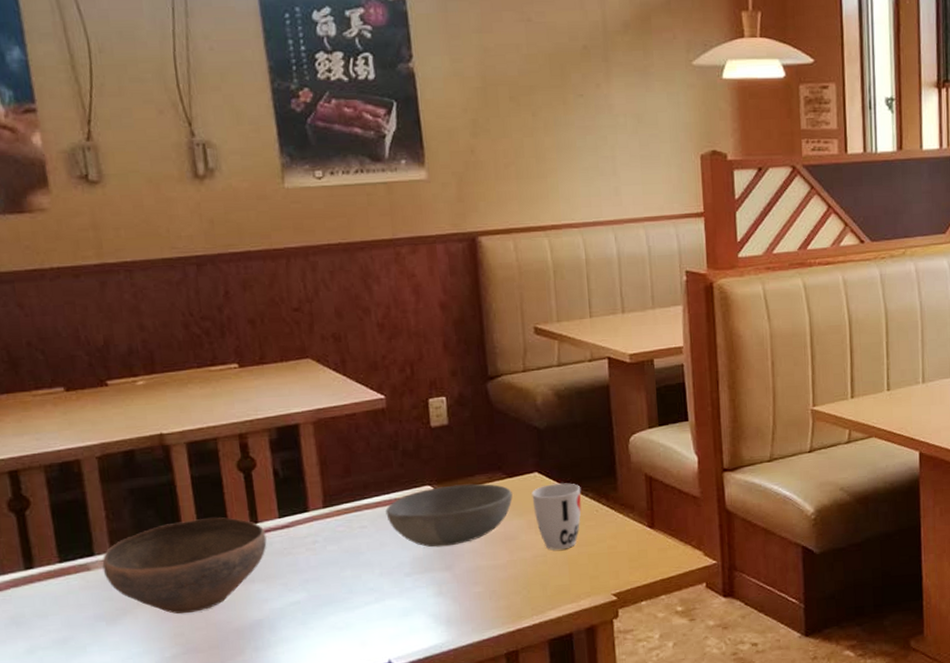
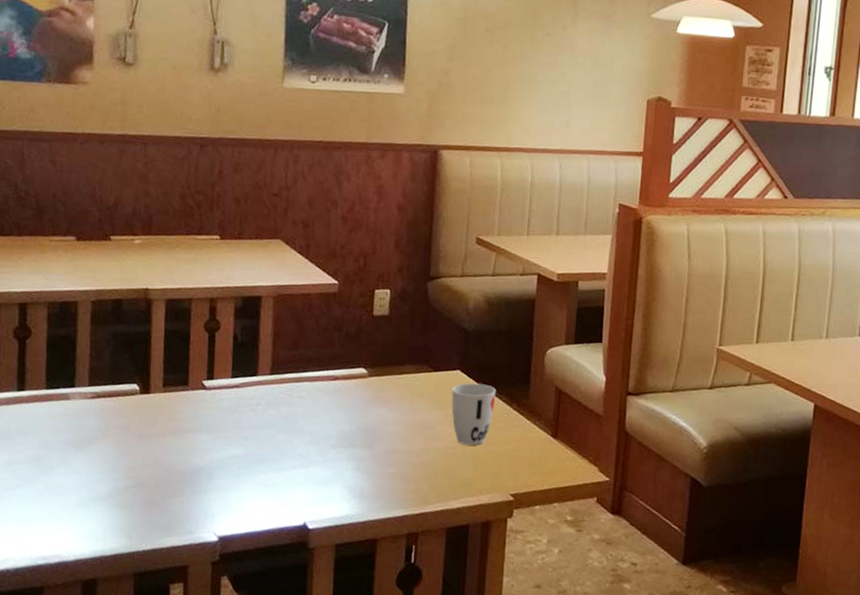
bowl: present [102,517,267,614] -> none [79,368,218,452]
bowl: present [385,483,513,548] -> none [322,371,435,427]

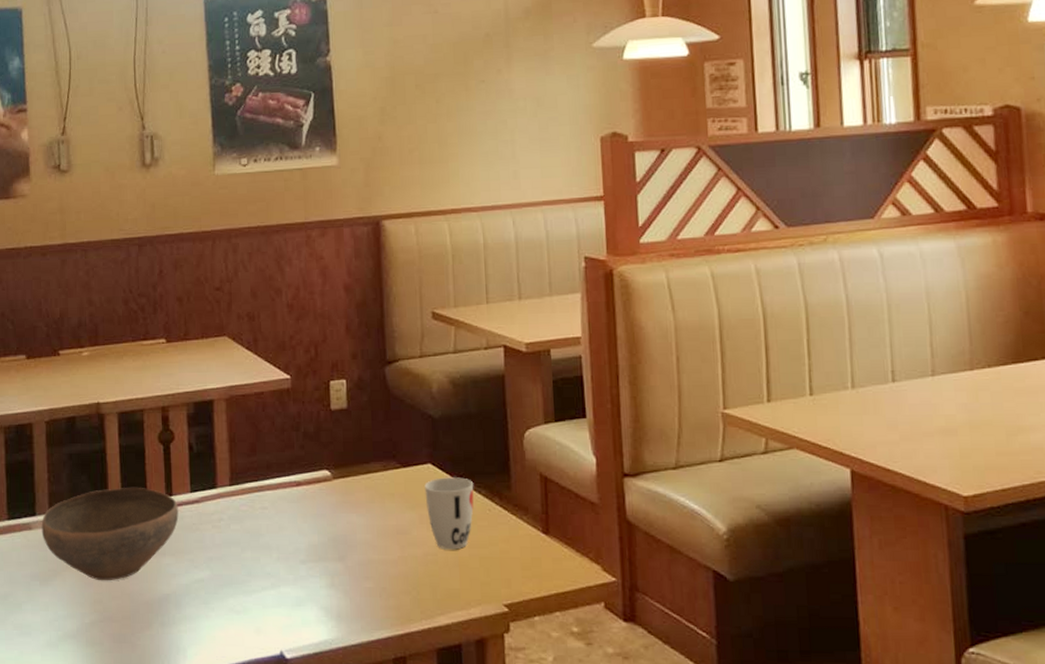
bowl: none [79,368,218,452] -> present [41,487,179,581]

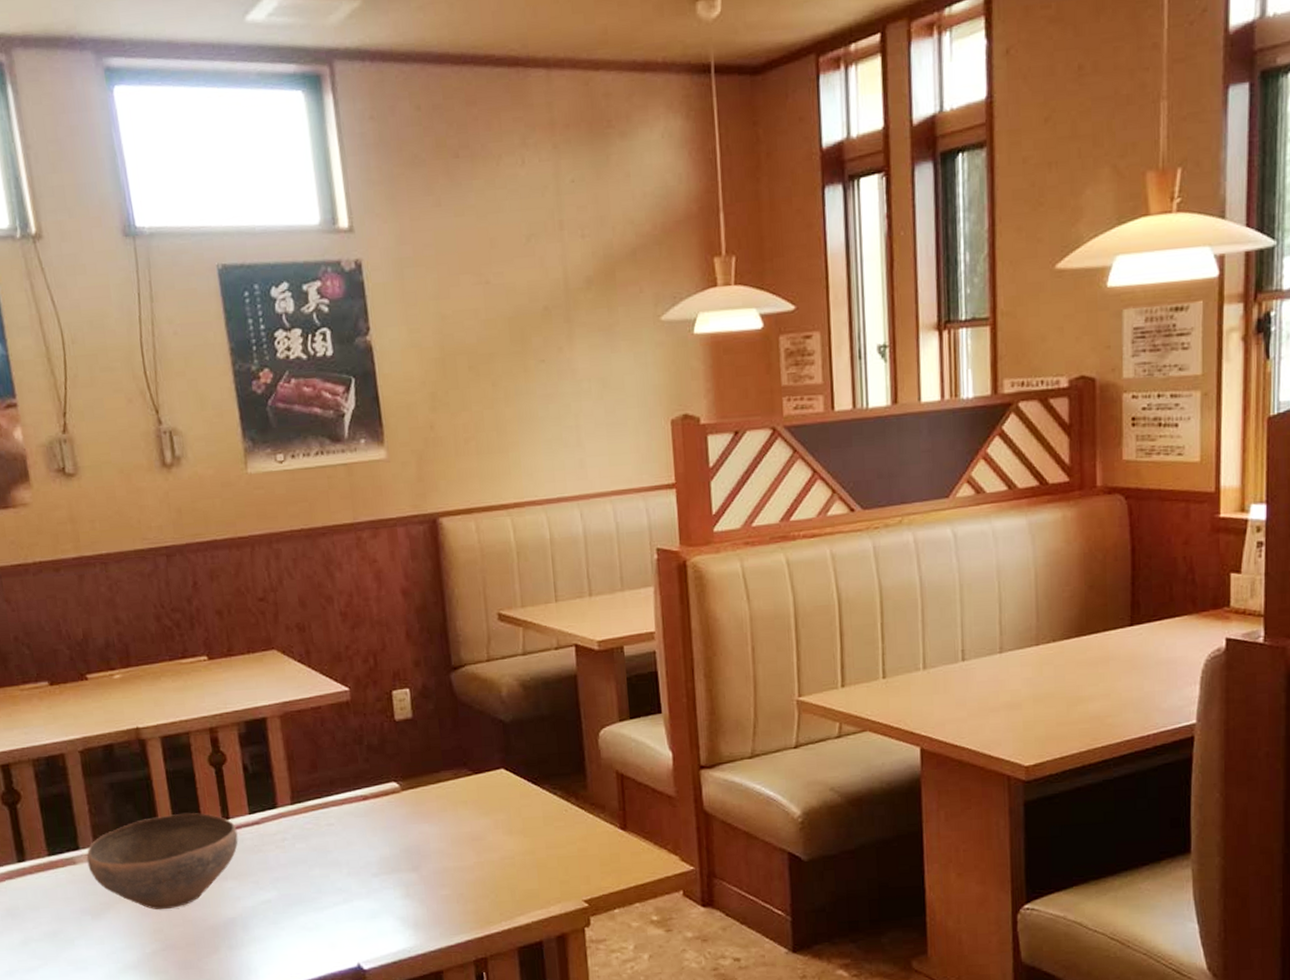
cup: present [424,477,474,550] -> none [498,780,550,852]

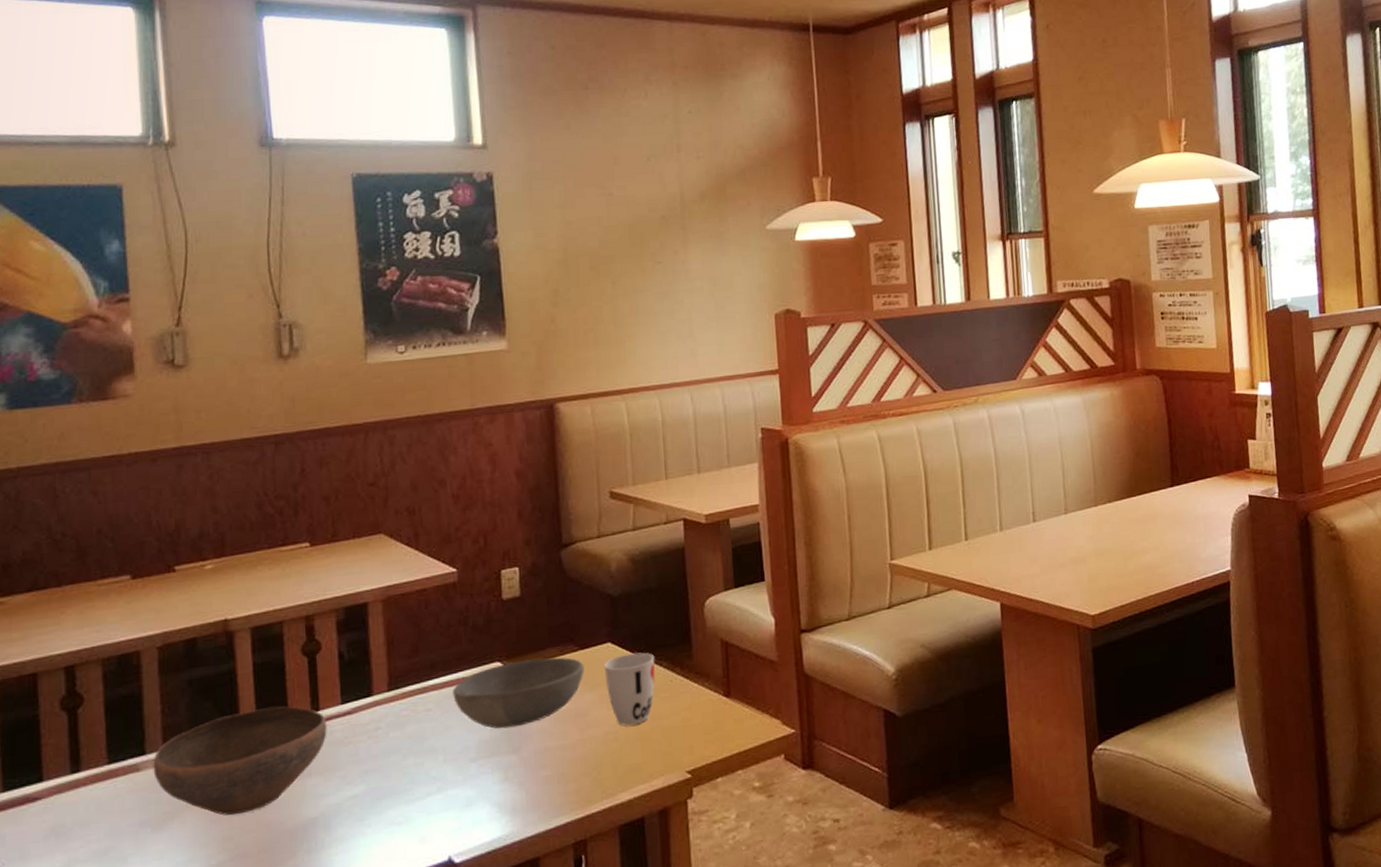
bowl: none [352,780,479,847] -> present [452,657,584,729]
cup: none [498,780,550,852] -> present [604,652,655,726]

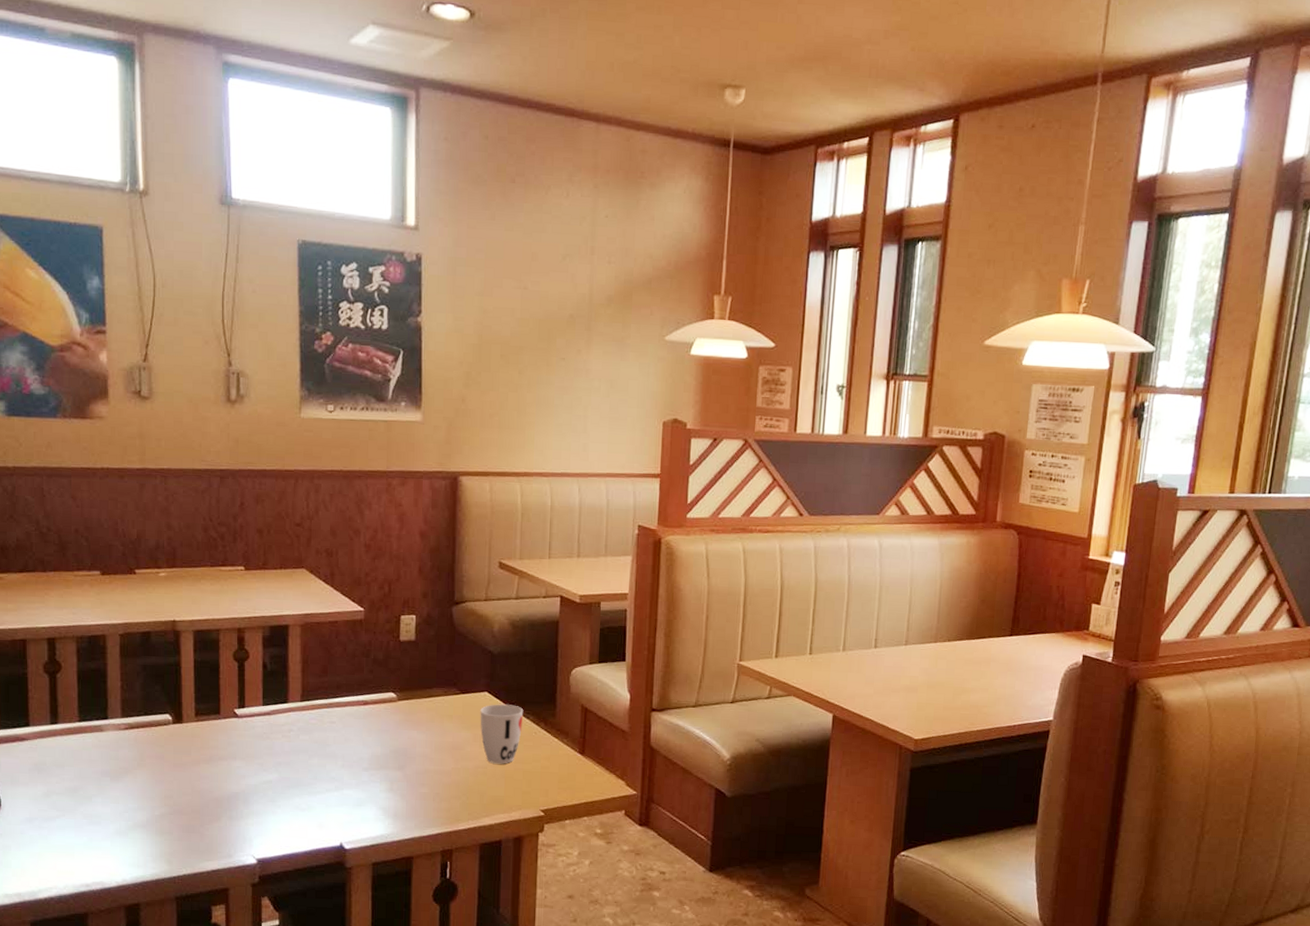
bowl: present [153,706,327,816] -> none [113,698,250,780]
bowl: present [452,657,584,729] -> none [353,694,463,749]

